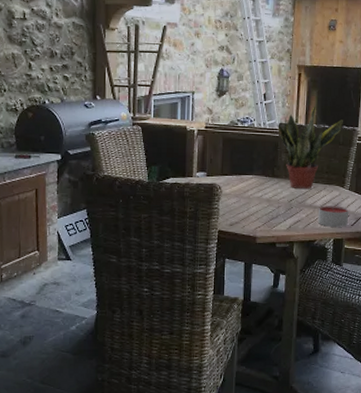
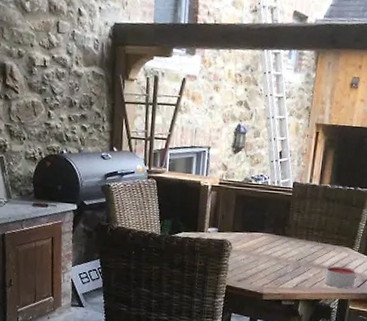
potted plant: present [277,106,344,190] -> none [290,166,359,250]

